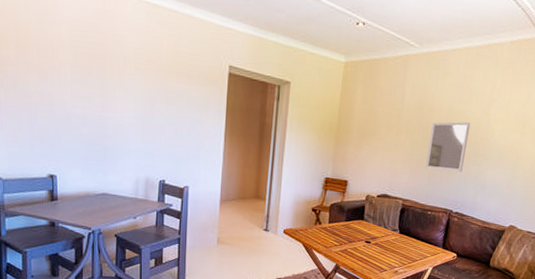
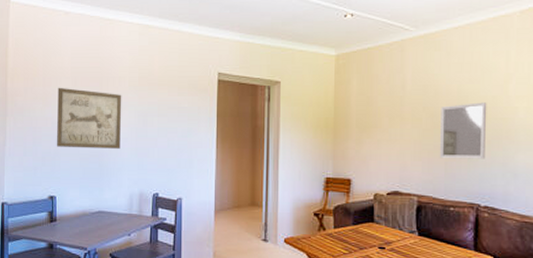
wall art: none [55,60,128,133] -> present [56,87,122,149]

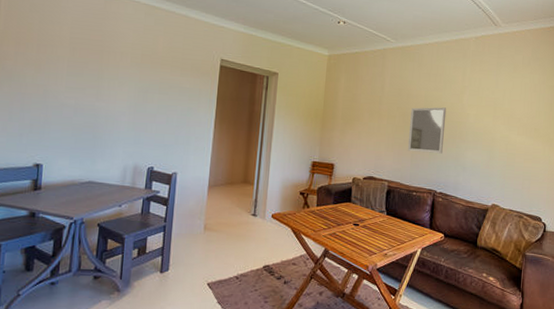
wall art: present [56,87,122,149] -> none [47,55,123,122]

